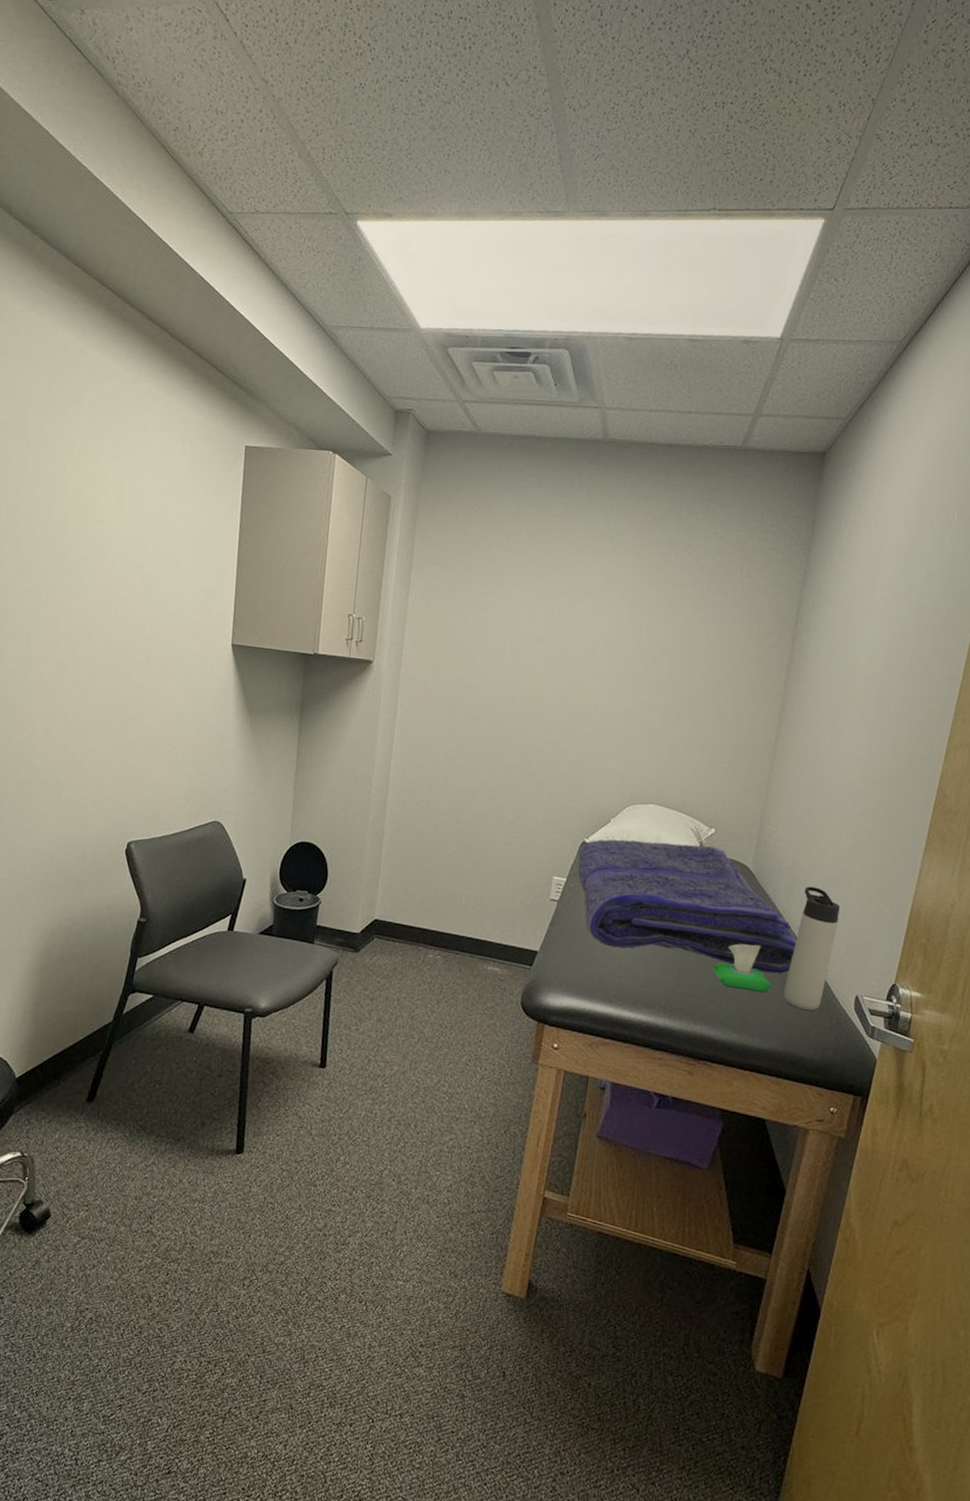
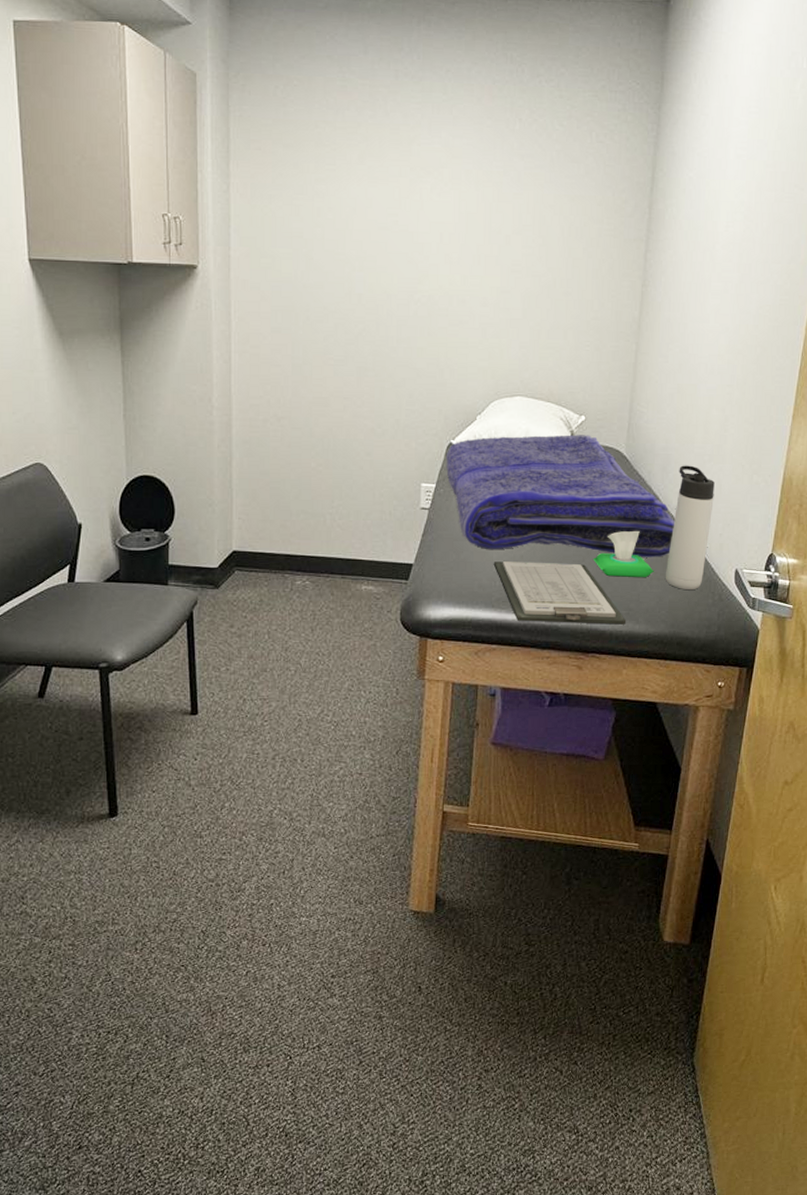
clipboard: none [615,958,740,1036] -> present [494,561,626,625]

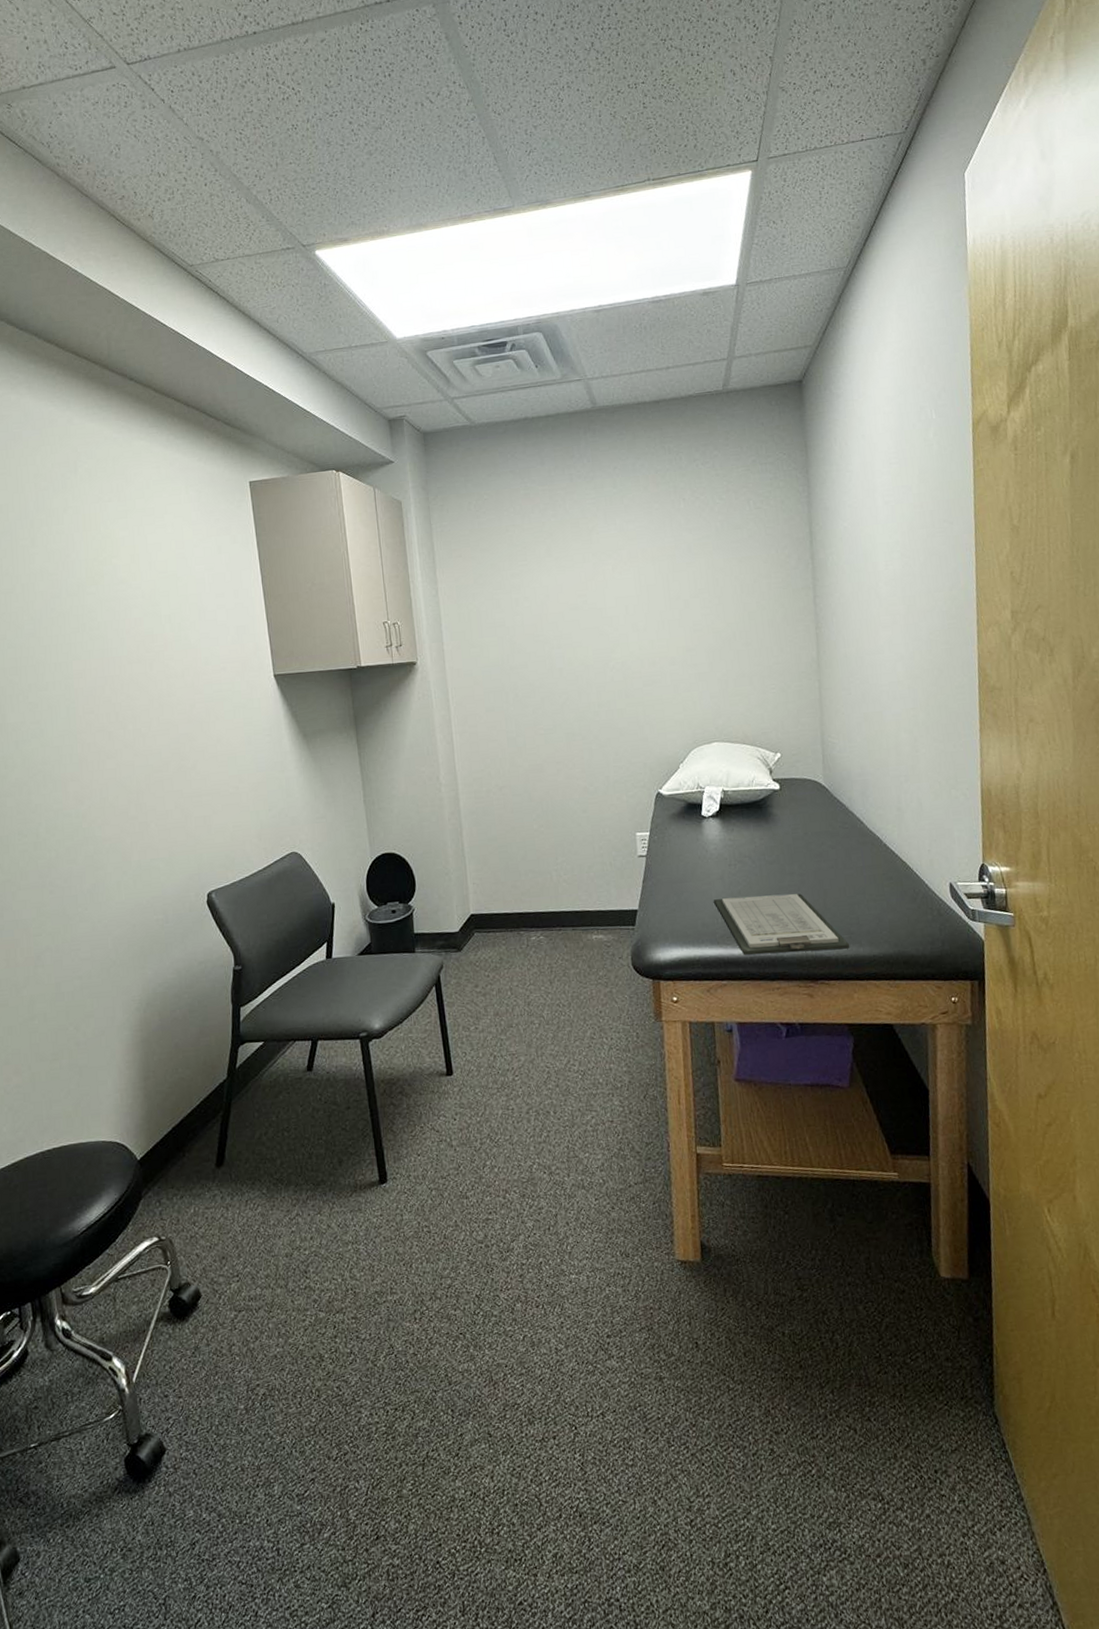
towel: present [446,434,675,557] -> none [656,770,883,889]
wet wipes pack: present [593,530,654,578] -> none [808,855,869,903]
thermos bottle: present [665,465,715,591] -> none [877,787,919,909]

